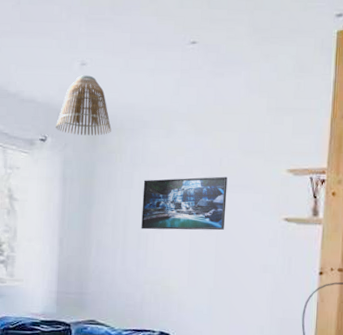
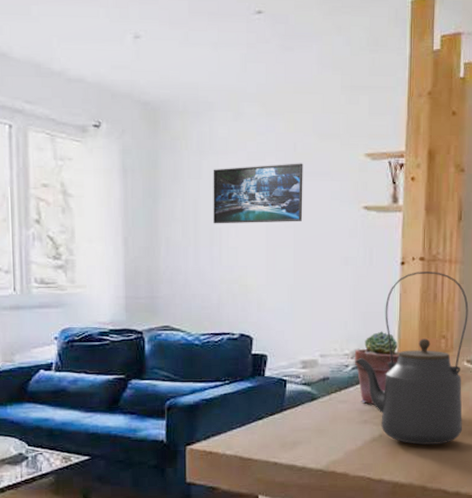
lamp shade: present [56,75,111,136] -> none [110,50,174,120]

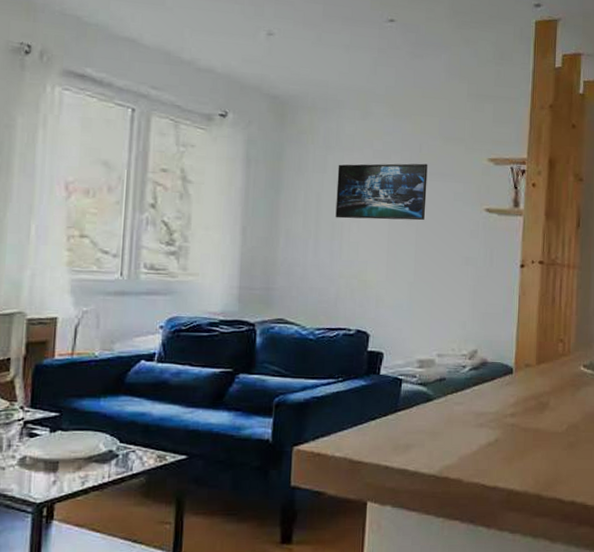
kettle: present [354,272,469,445] -> none [472,275,586,451]
potted succulent: present [354,331,400,404] -> none [471,332,517,407]

